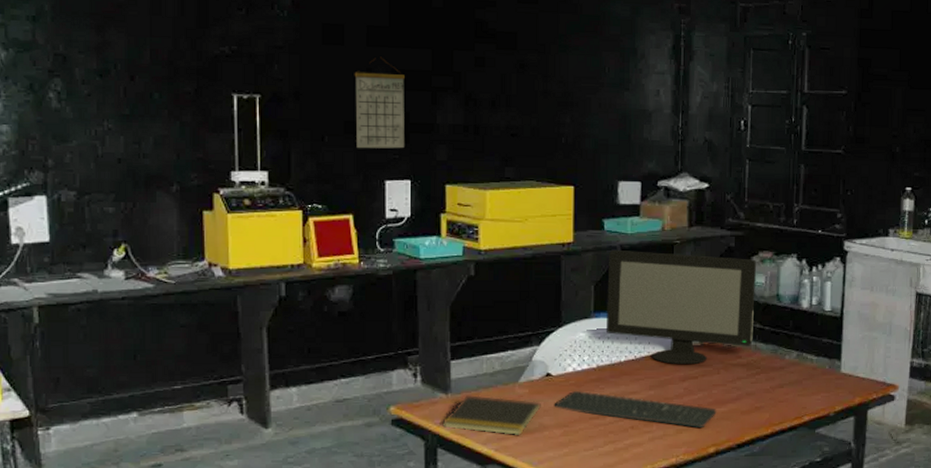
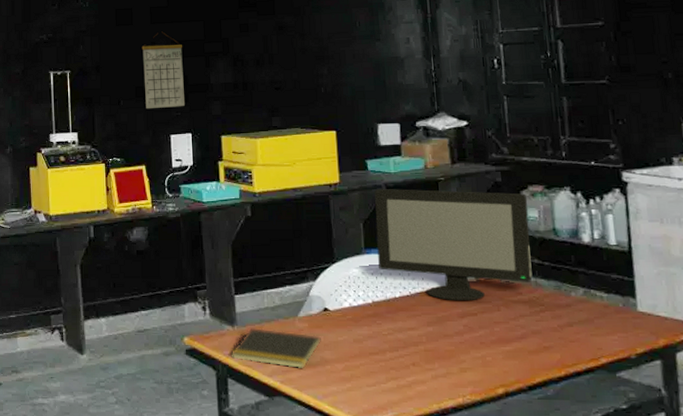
keyboard: present [554,390,717,428] -> none [333,325,502,366]

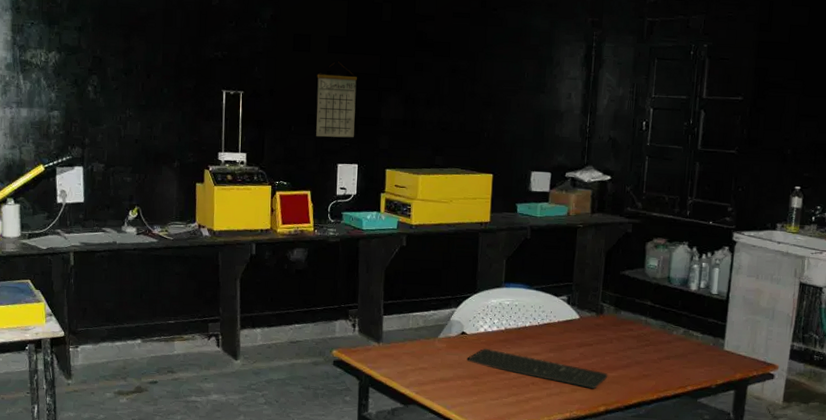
notepad: present [230,327,321,369] -> none [374,344,456,383]
keyboard: none [333,325,502,366] -> present [467,348,608,389]
computer monitor: present [374,188,533,301] -> none [515,230,651,334]

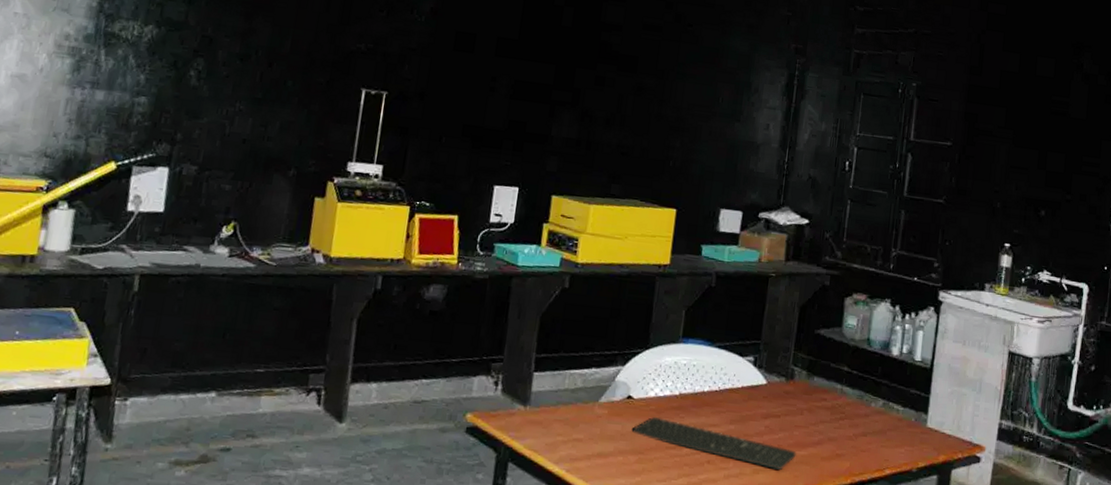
calendar: present [316,62,357,138] -> none [471,67,527,156]

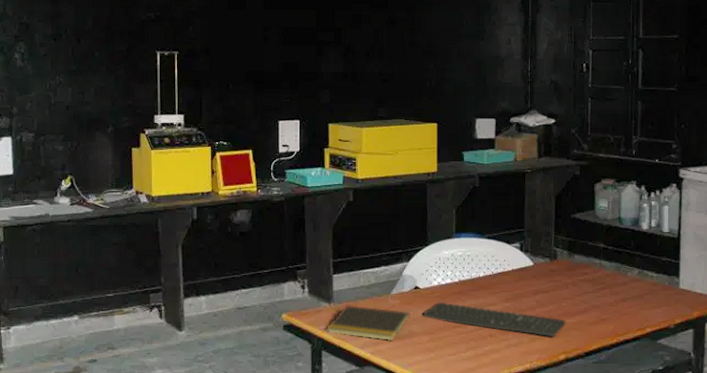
notepad: none [516,409,619,459] -> present [326,304,410,342]

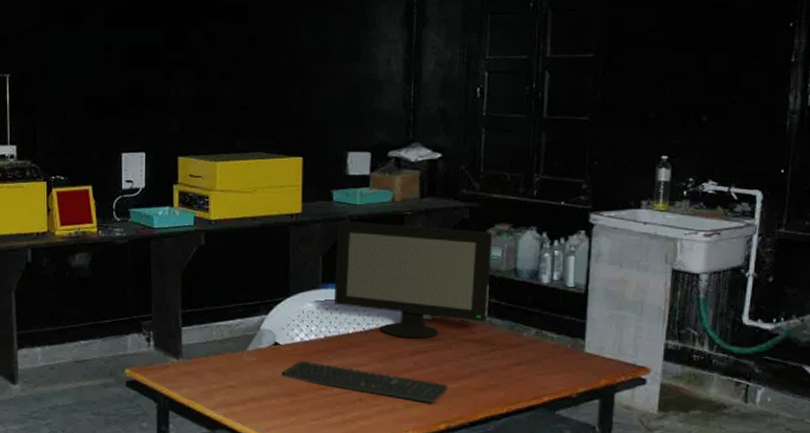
notepad: present [326,304,410,342] -> none [173,360,269,403]
computer monitor: none [467,178,600,280] -> present [334,220,493,339]

